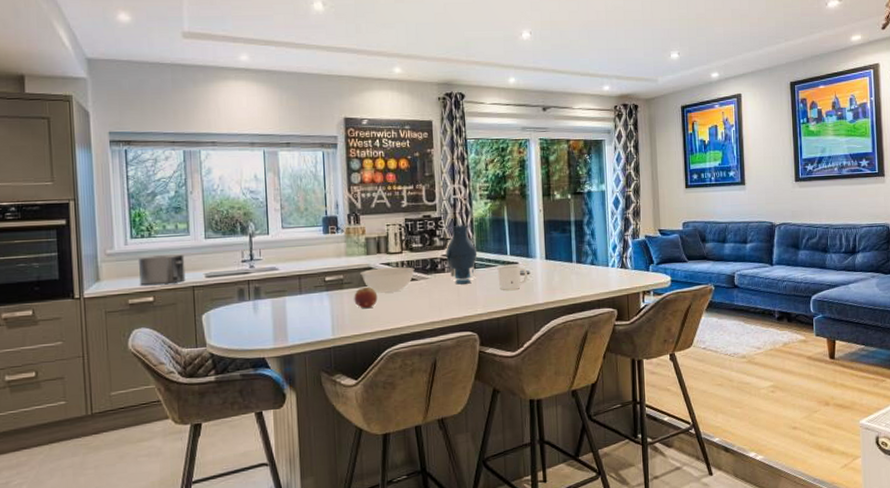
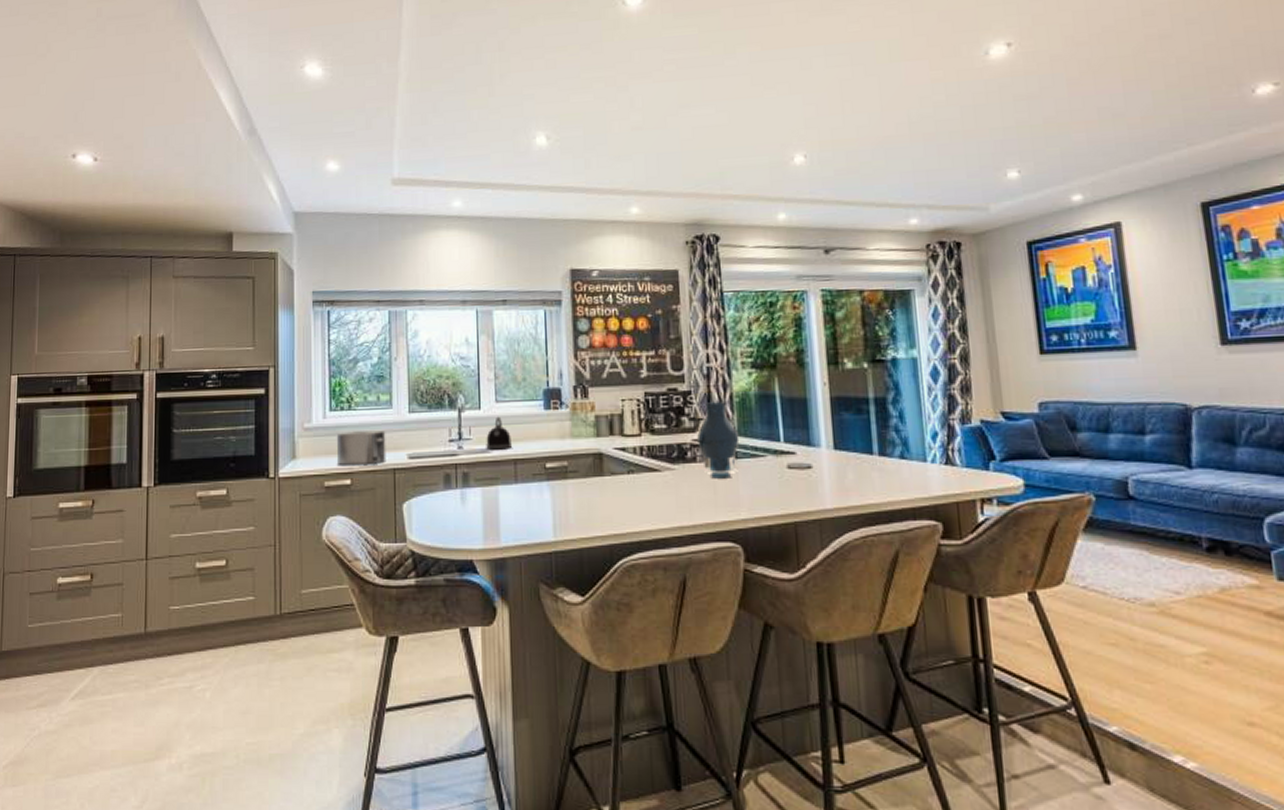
kettle: none [274,240,296,268] -> present [486,416,512,450]
fruit: present [354,287,378,309] -> none [580,478,610,505]
bowl: present [360,267,415,293] -> none [588,453,657,486]
mug: present [497,265,528,291] -> none [767,456,809,490]

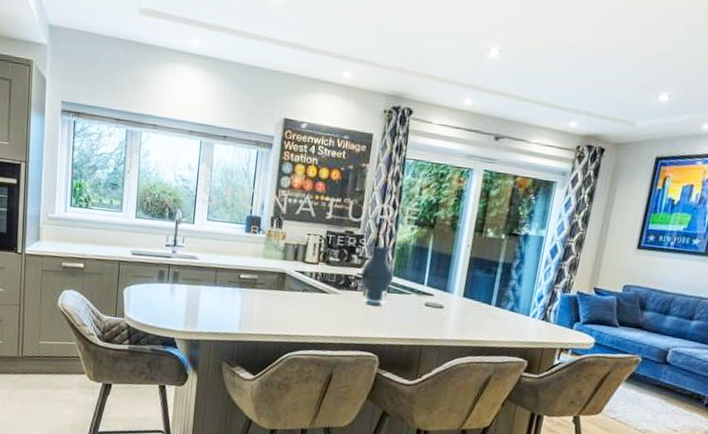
toaster: present [336,430,386,466] -> none [74,225,115,255]
kettle: present [486,416,512,450] -> none [195,232,216,259]

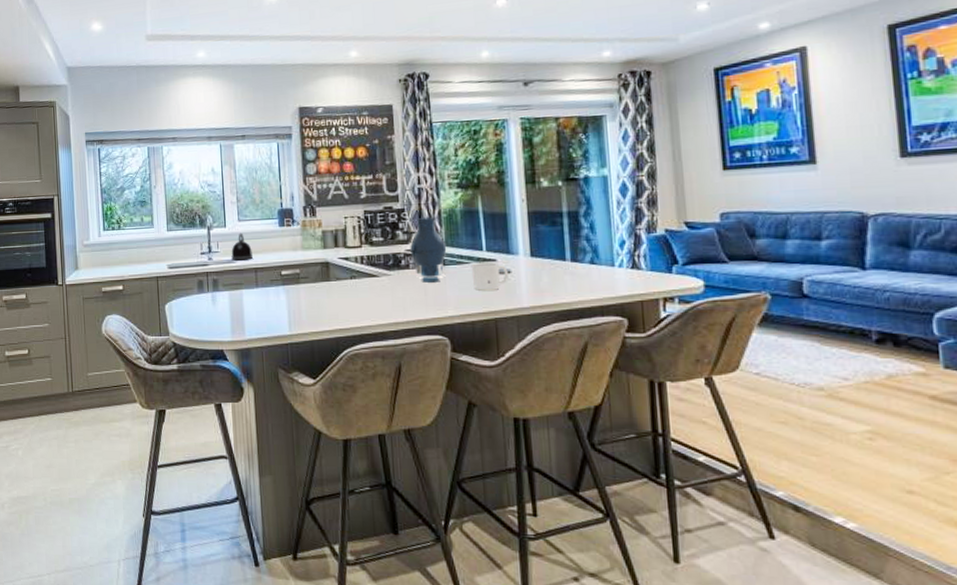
kettle: none [195,232,216,259] -> present [231,233,253,261]
mug: none [409,295,441,322] -> present [471,262,508,292]

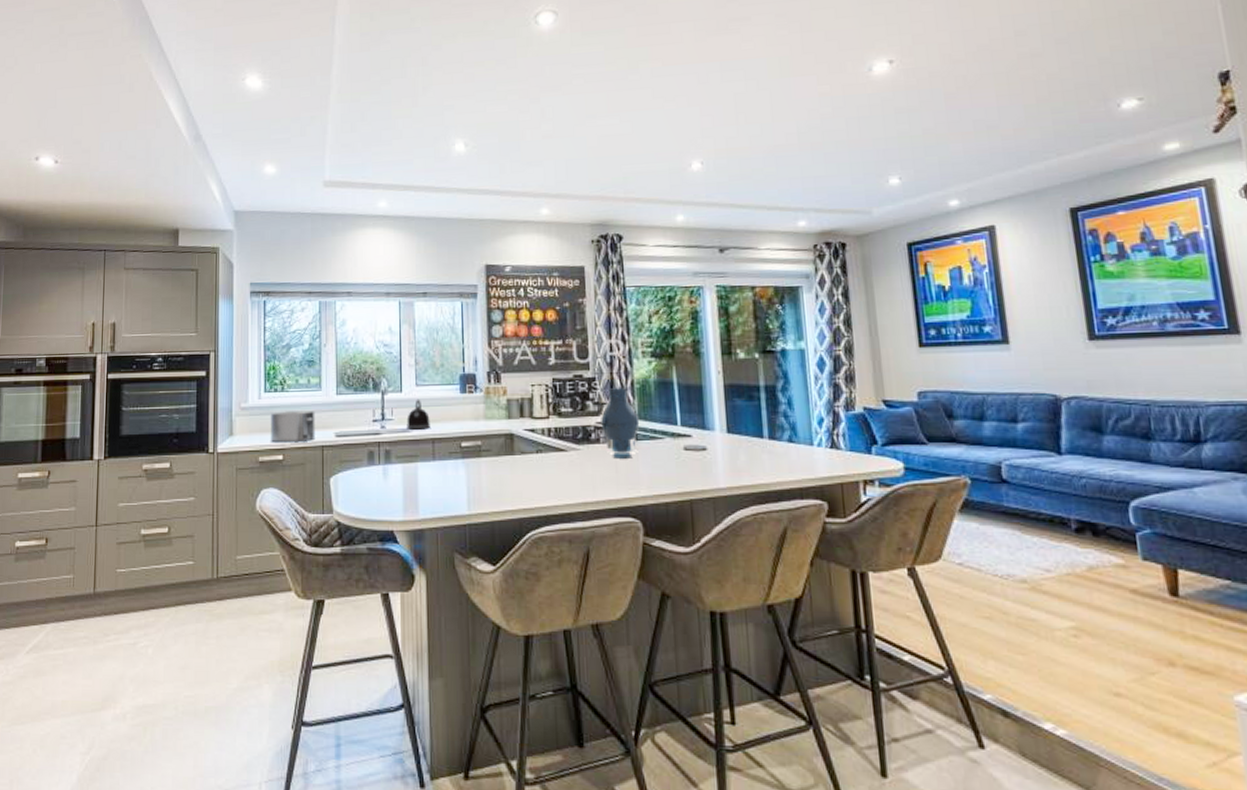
toaster: none [109,246,151,275] -> present [270,411,315,443]
mug: present [471,262,508,292] -> none [665,438,704,470]

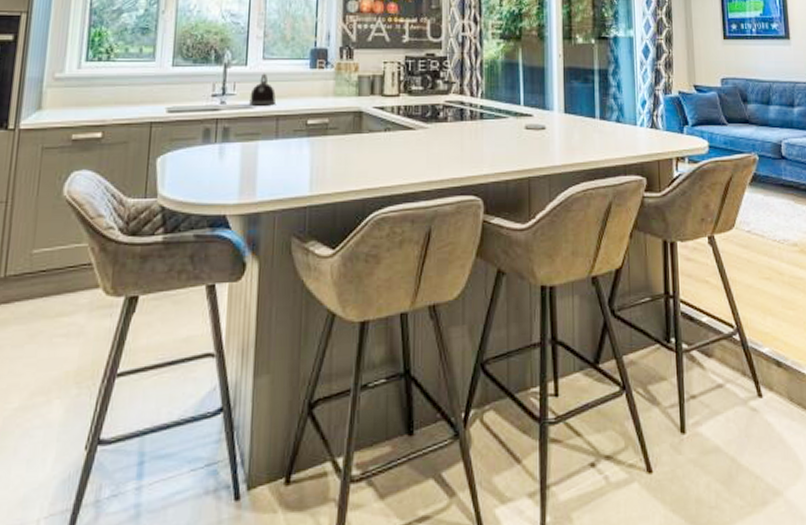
toaster: present [270,411,315,443] -> none [89,83,146,119]
vase: present [601,388,640,459] -> none [450,68,486,137]

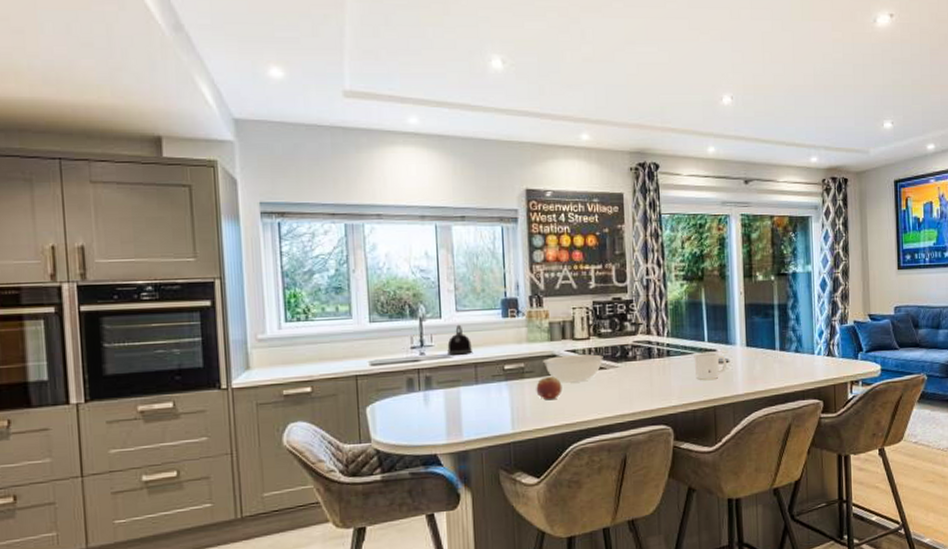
fruit: none [339,135,367,161] -> present [536,377,562,400]
bowl: none [349,113,413,143] -> present [543,354,603,383]
mug: none [508,118,543,148] -> present [694,352,727,381]

